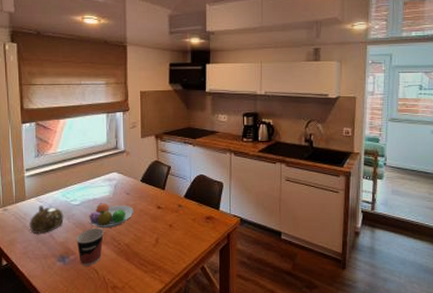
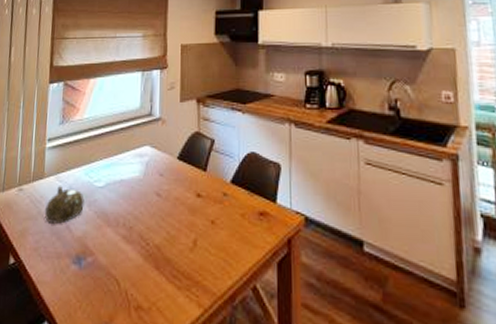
cup: present [76,228,104,266] -> none [96,219,130,273]
fruit bowl: present [89,203,134,229] -> none [114,186,168,222]

